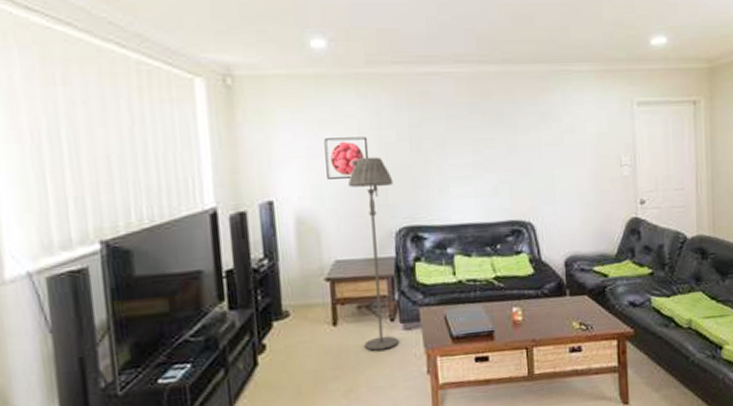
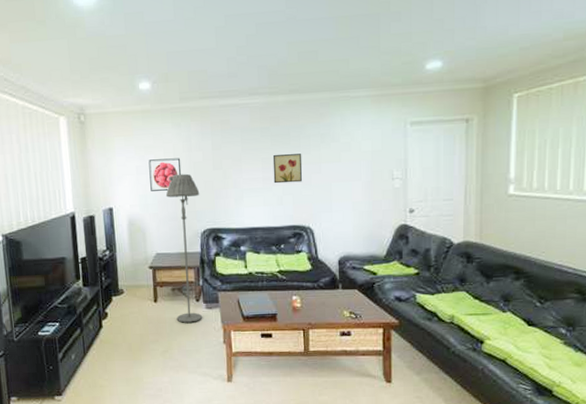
wall art: none [484,134,520,171] -> present [272,154,303,184]

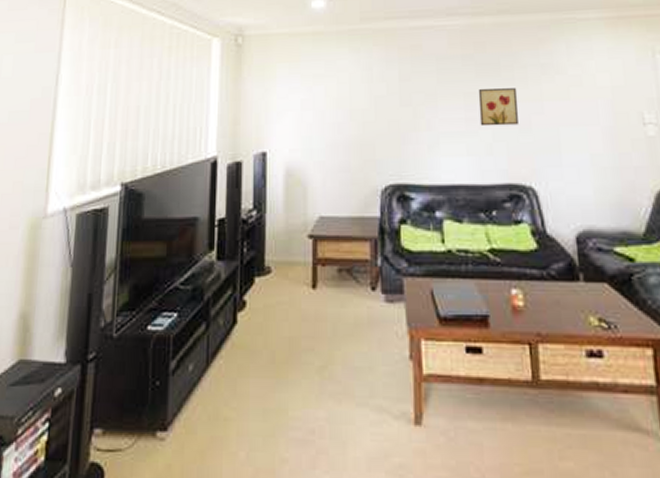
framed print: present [148,158,182,191] -> none [317,90,359,132]
floor lamp: present [165,173,202,323] -> none [336,110,382,323]

